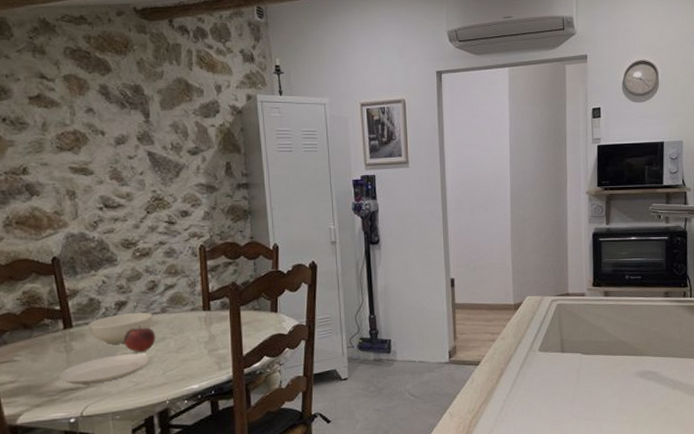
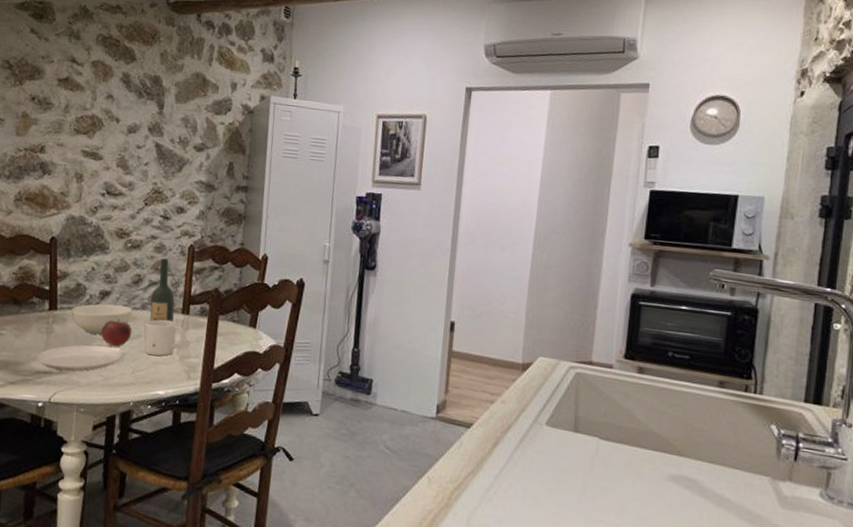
mug: none [167,318,210,355] -> present [144,319,185,357]
wine bottle: none [170,262,197,323] -> present [150,258,175,322]

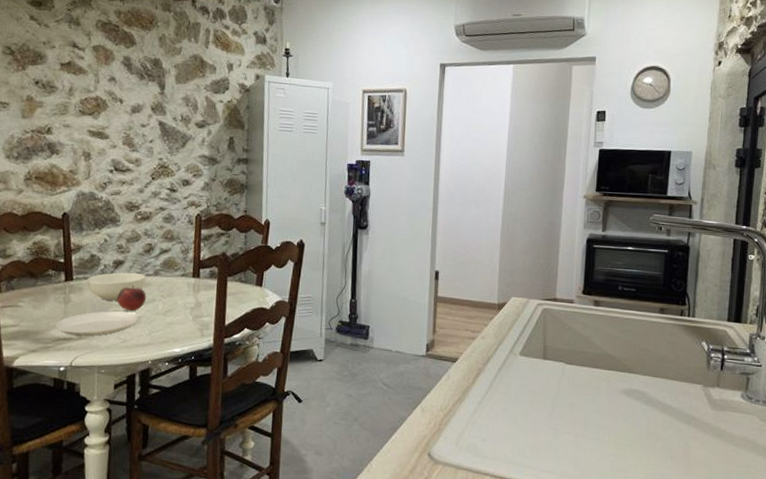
mug: present [144,319,185,357] -> none [157,283,196,318]
wine bottle: present [150,258,175,322] -> none [162,228,186,286]

